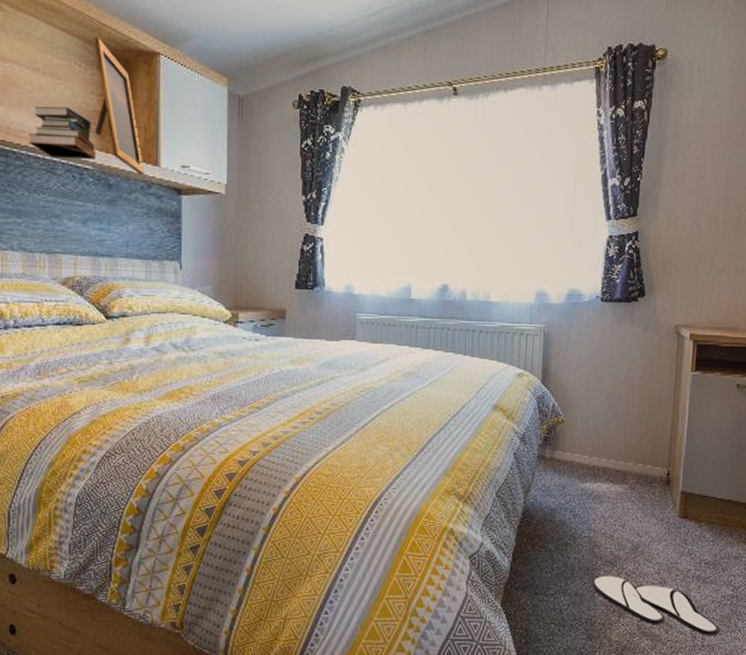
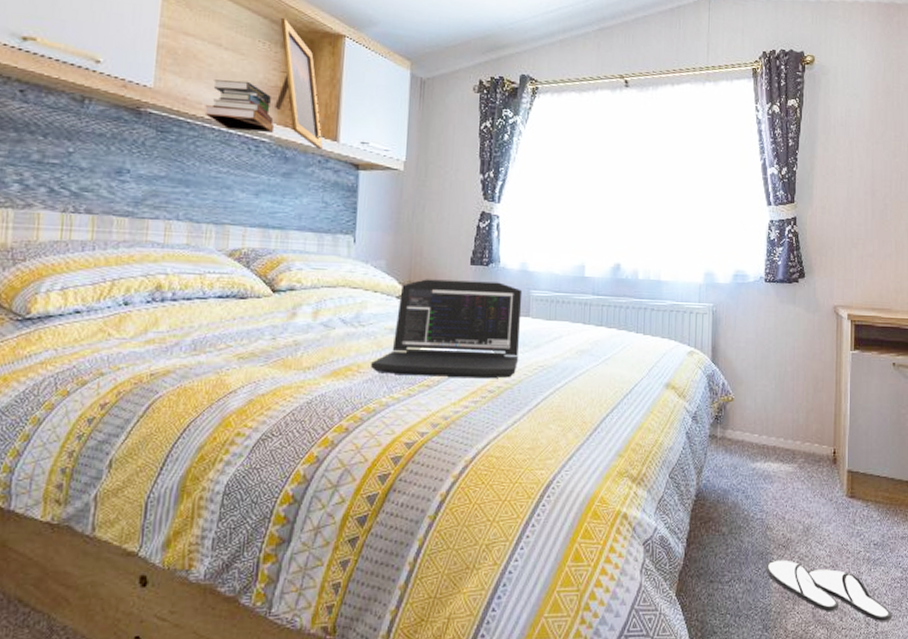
laptop: none [203,303,348,400] -> present [371,279,523,378]

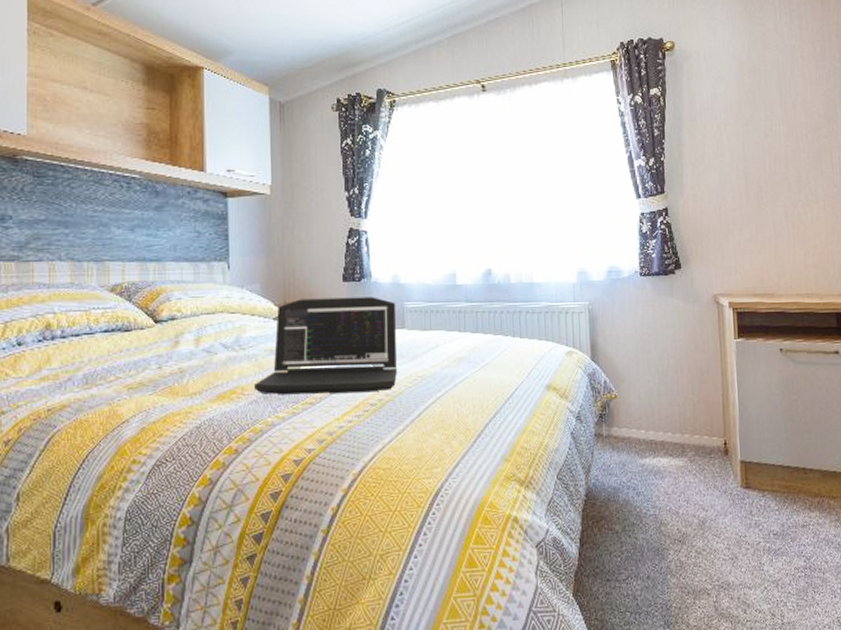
books: present [204,79,275,134] -> none [76,120,144,170]
picture frame: present [275,17,323,151] -> none [140,55,191,182]
slippers: present [766,559,893,622] -> none [662,554,799,613]

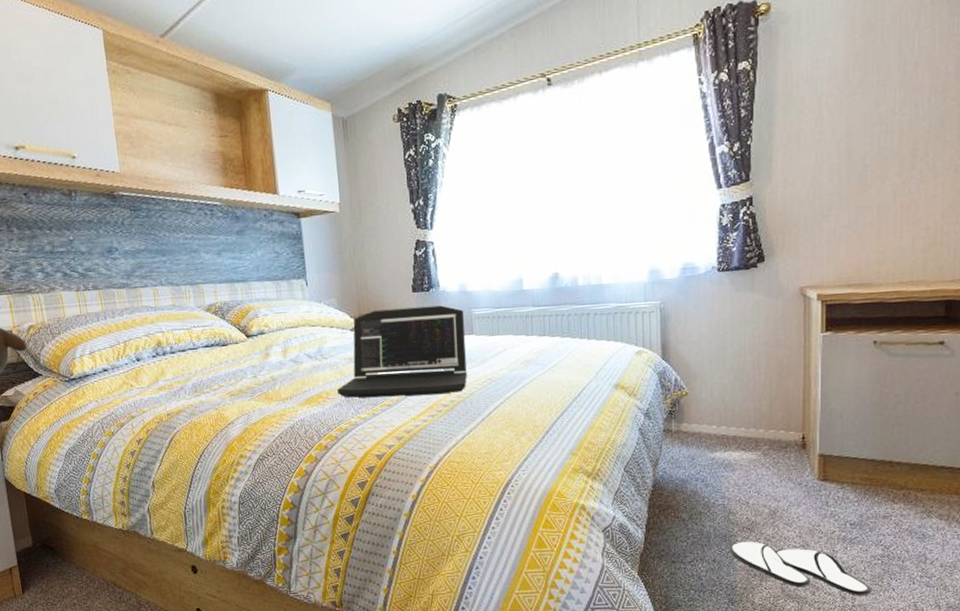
slippers: none [662,554,799,613] -> present [729,541,872,596]

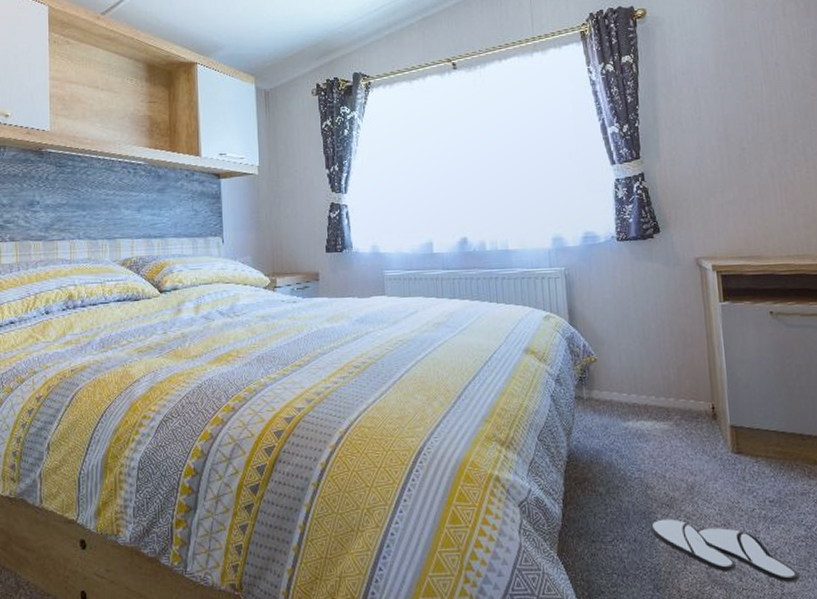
laptop: present [337,305,468,398] -> none [248,266,380,358]

